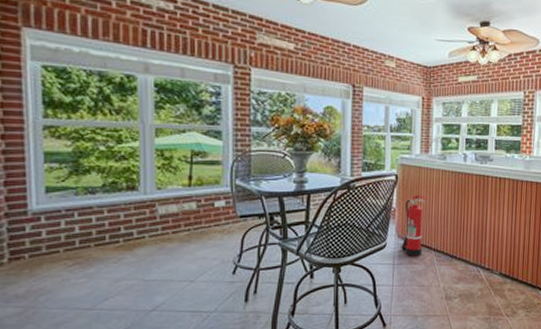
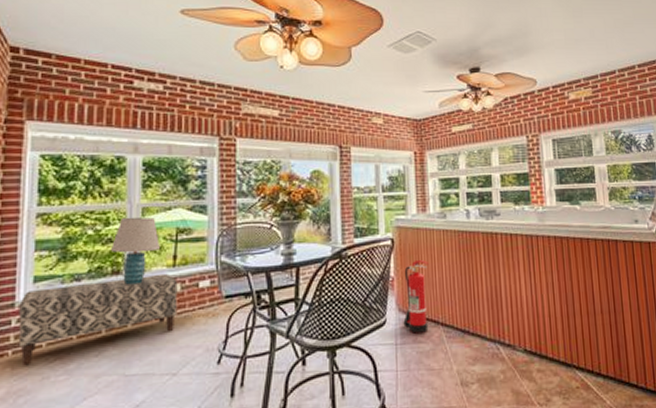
bench: none [32,192,194,269] -> present [18,273,178,366]
lamp: none [124,136,175,201] -> present [110,217,160,285]

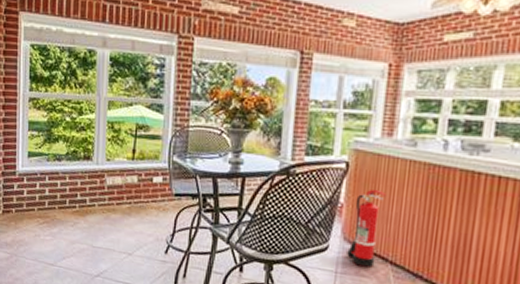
bench: present [18,273,178,366] -> none [19,163,135,223]
lamp: present [110,217,160,285] -> none [83,108,122,171]

